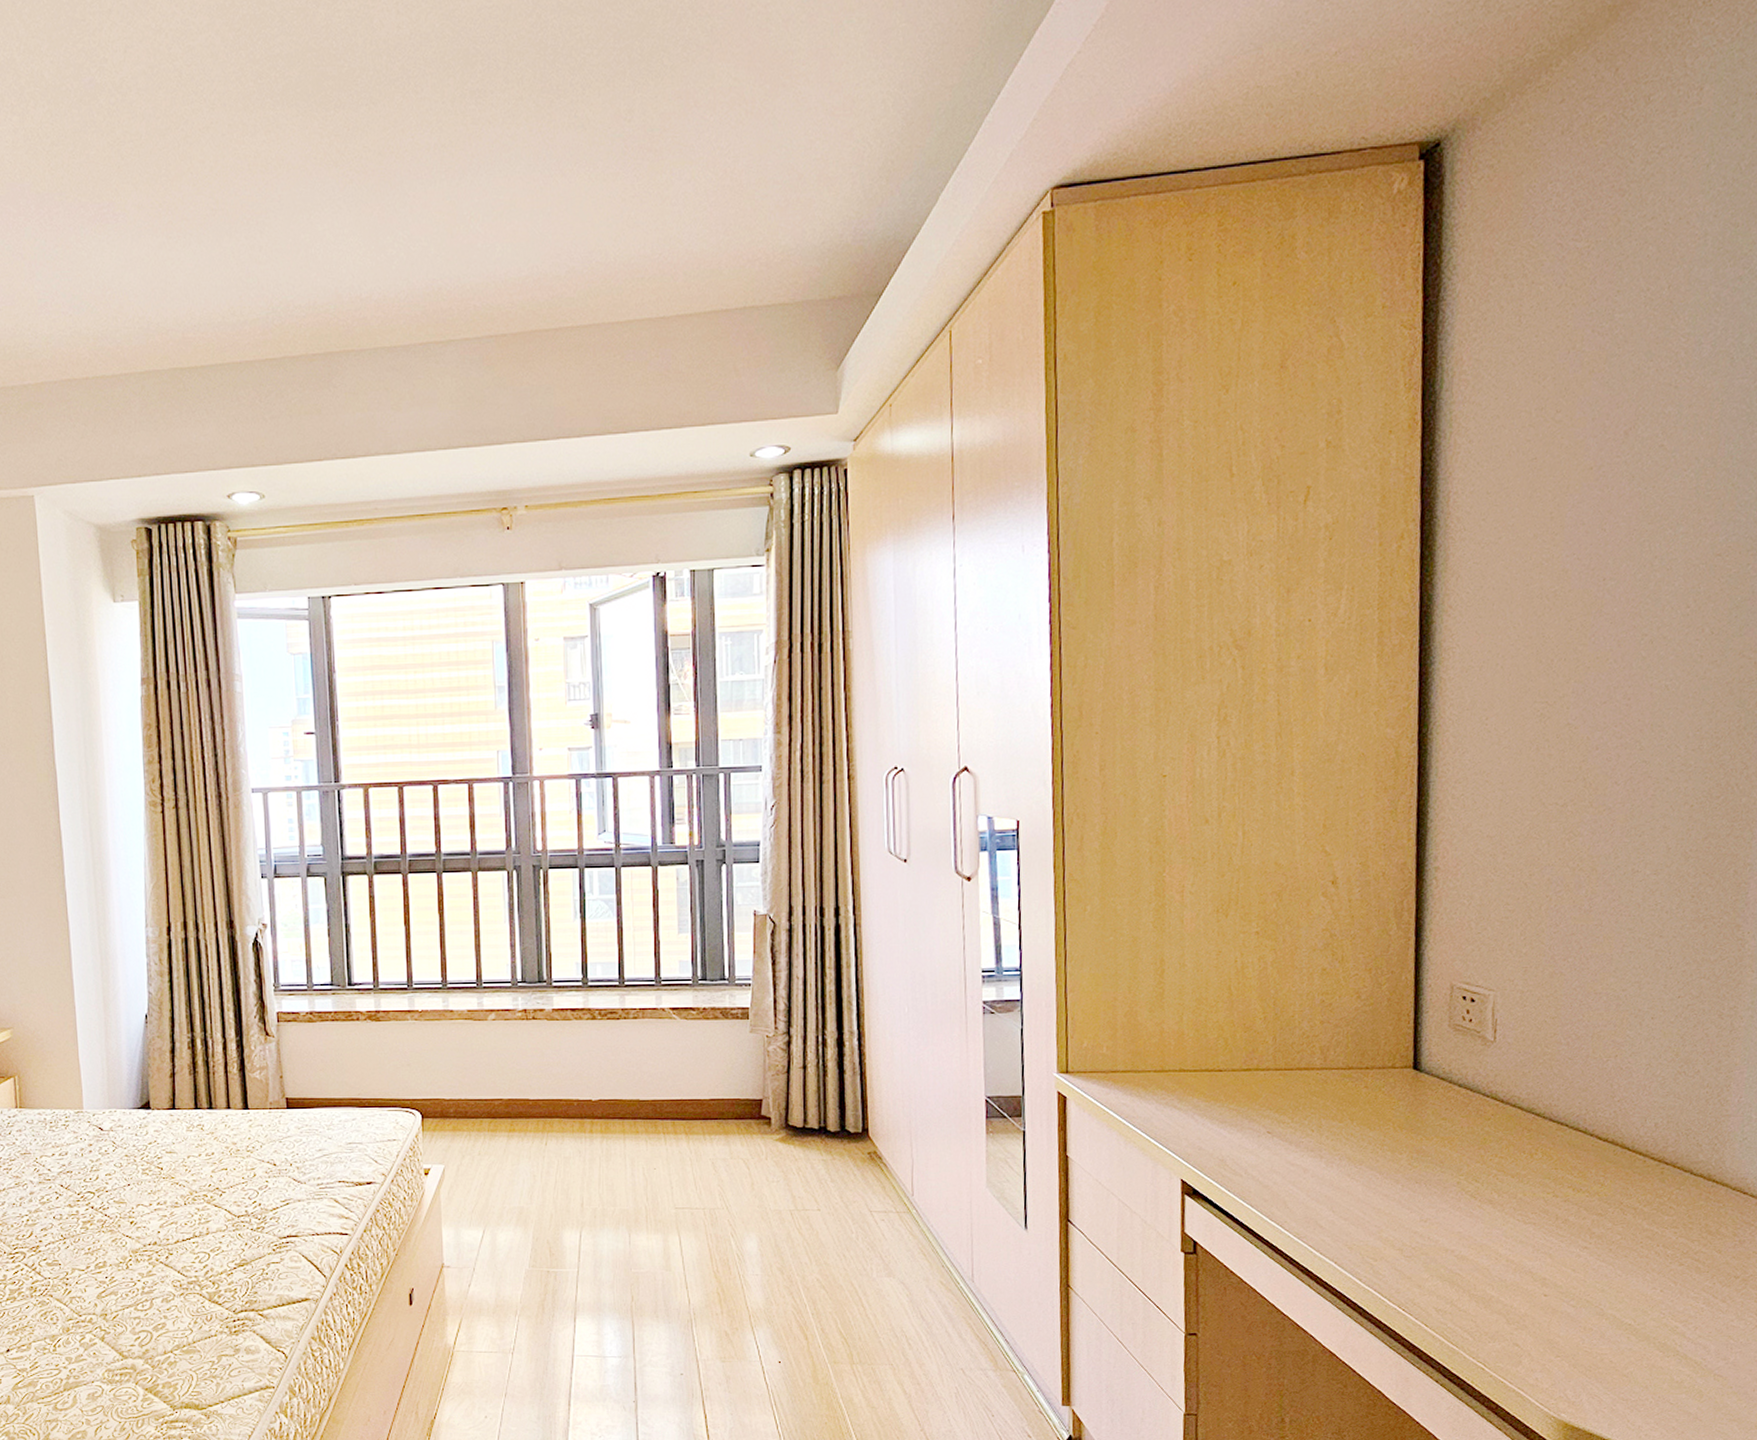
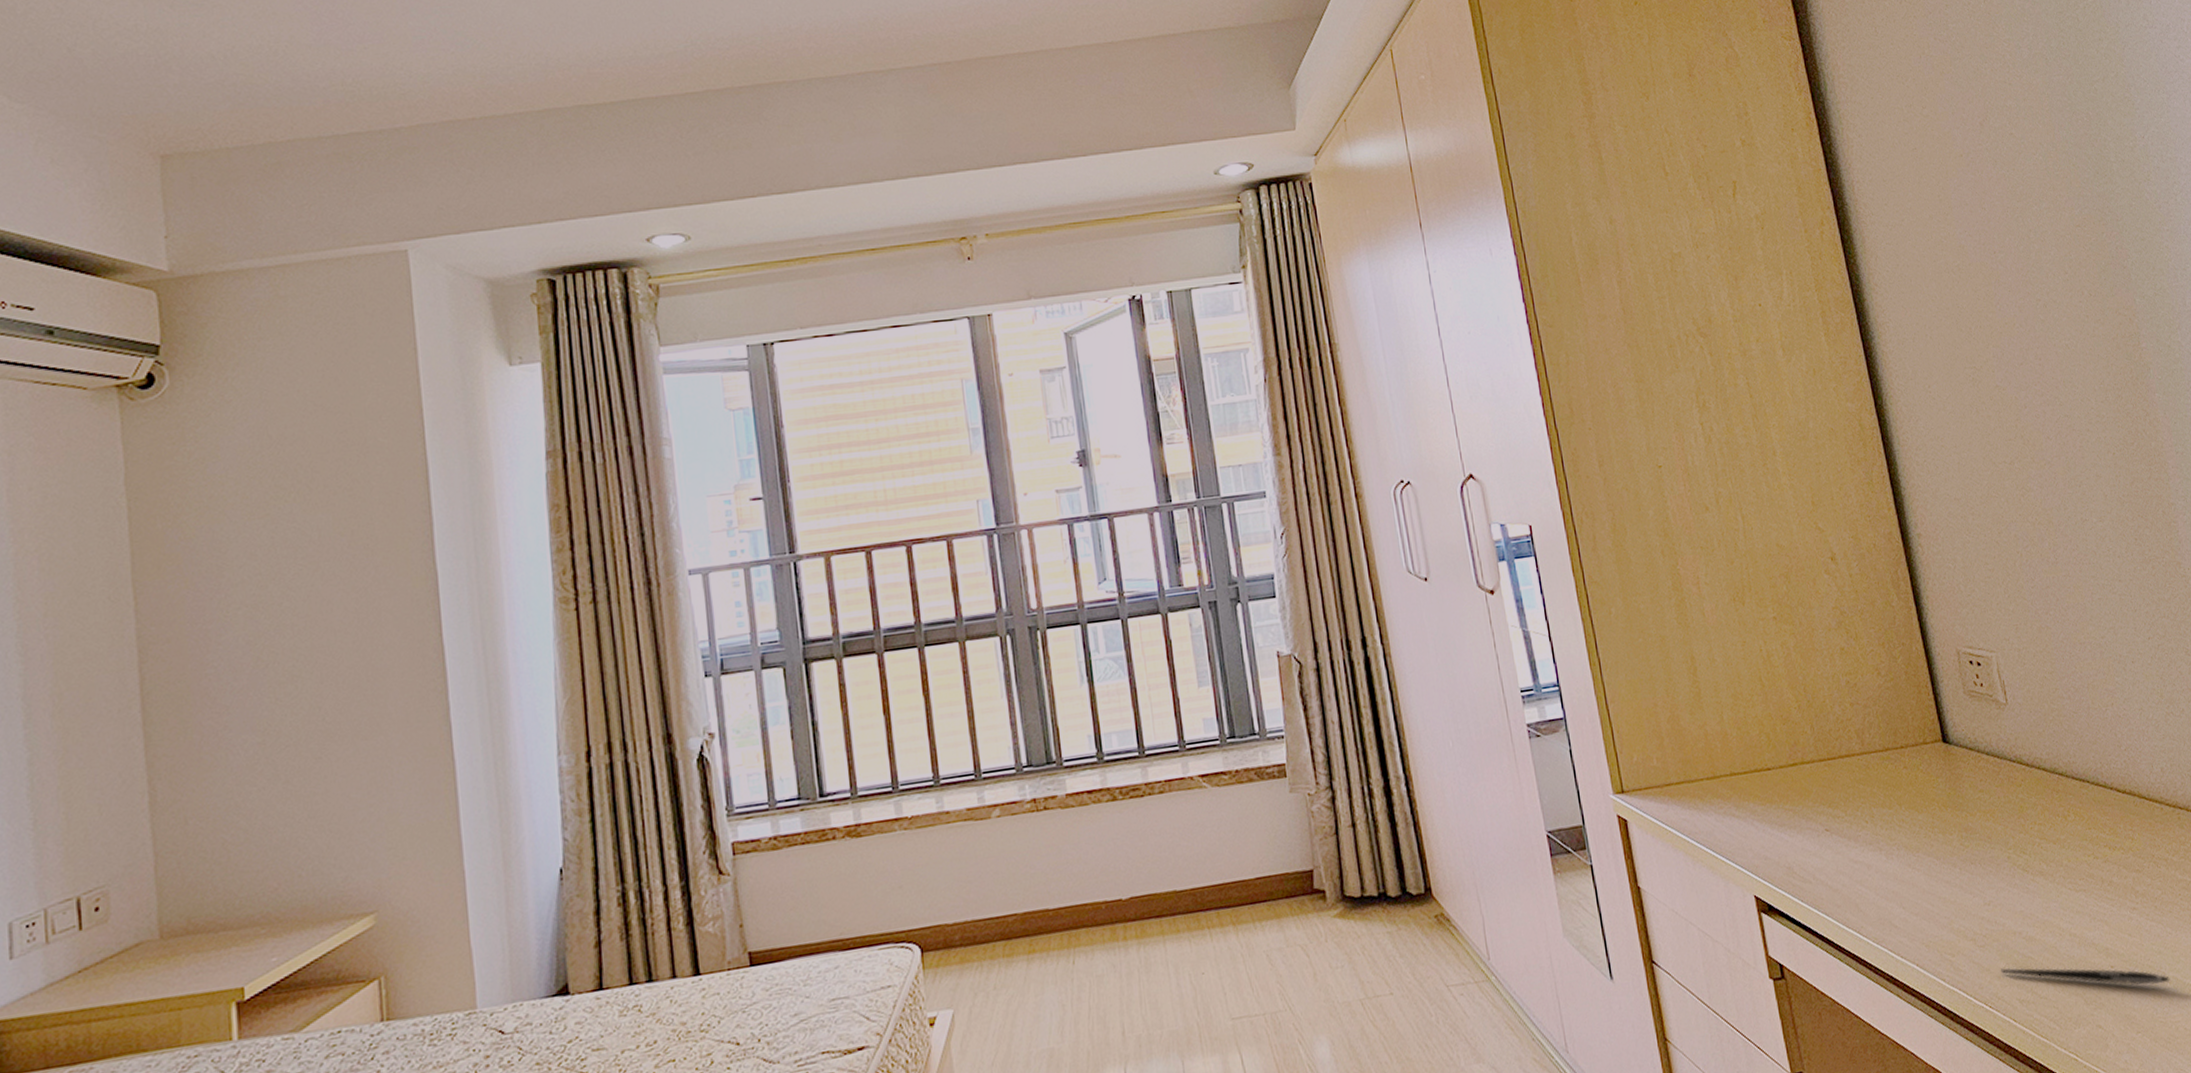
pen: none [1422,1279,1607,1318] -> present [2000,967,2170,985]

